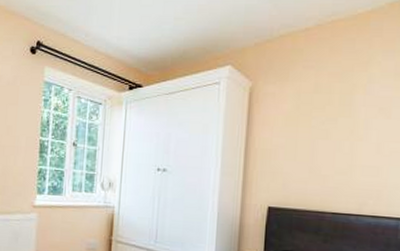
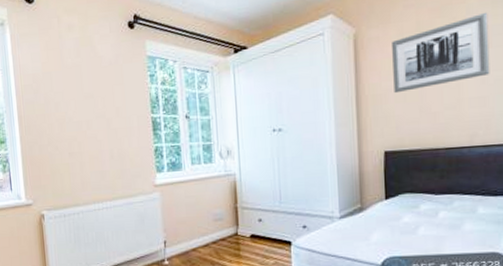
wall art: none [285,83,390,151] -> present [392,12,490,94]

